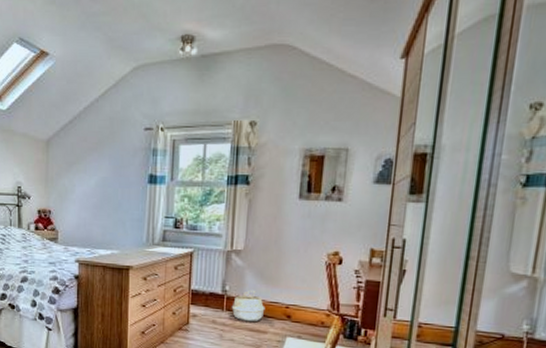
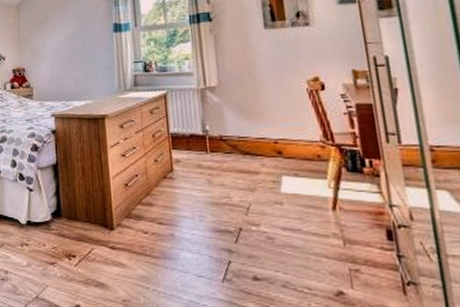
woven basket: present [231,291,265,321] -> none [215,128,252,162]

